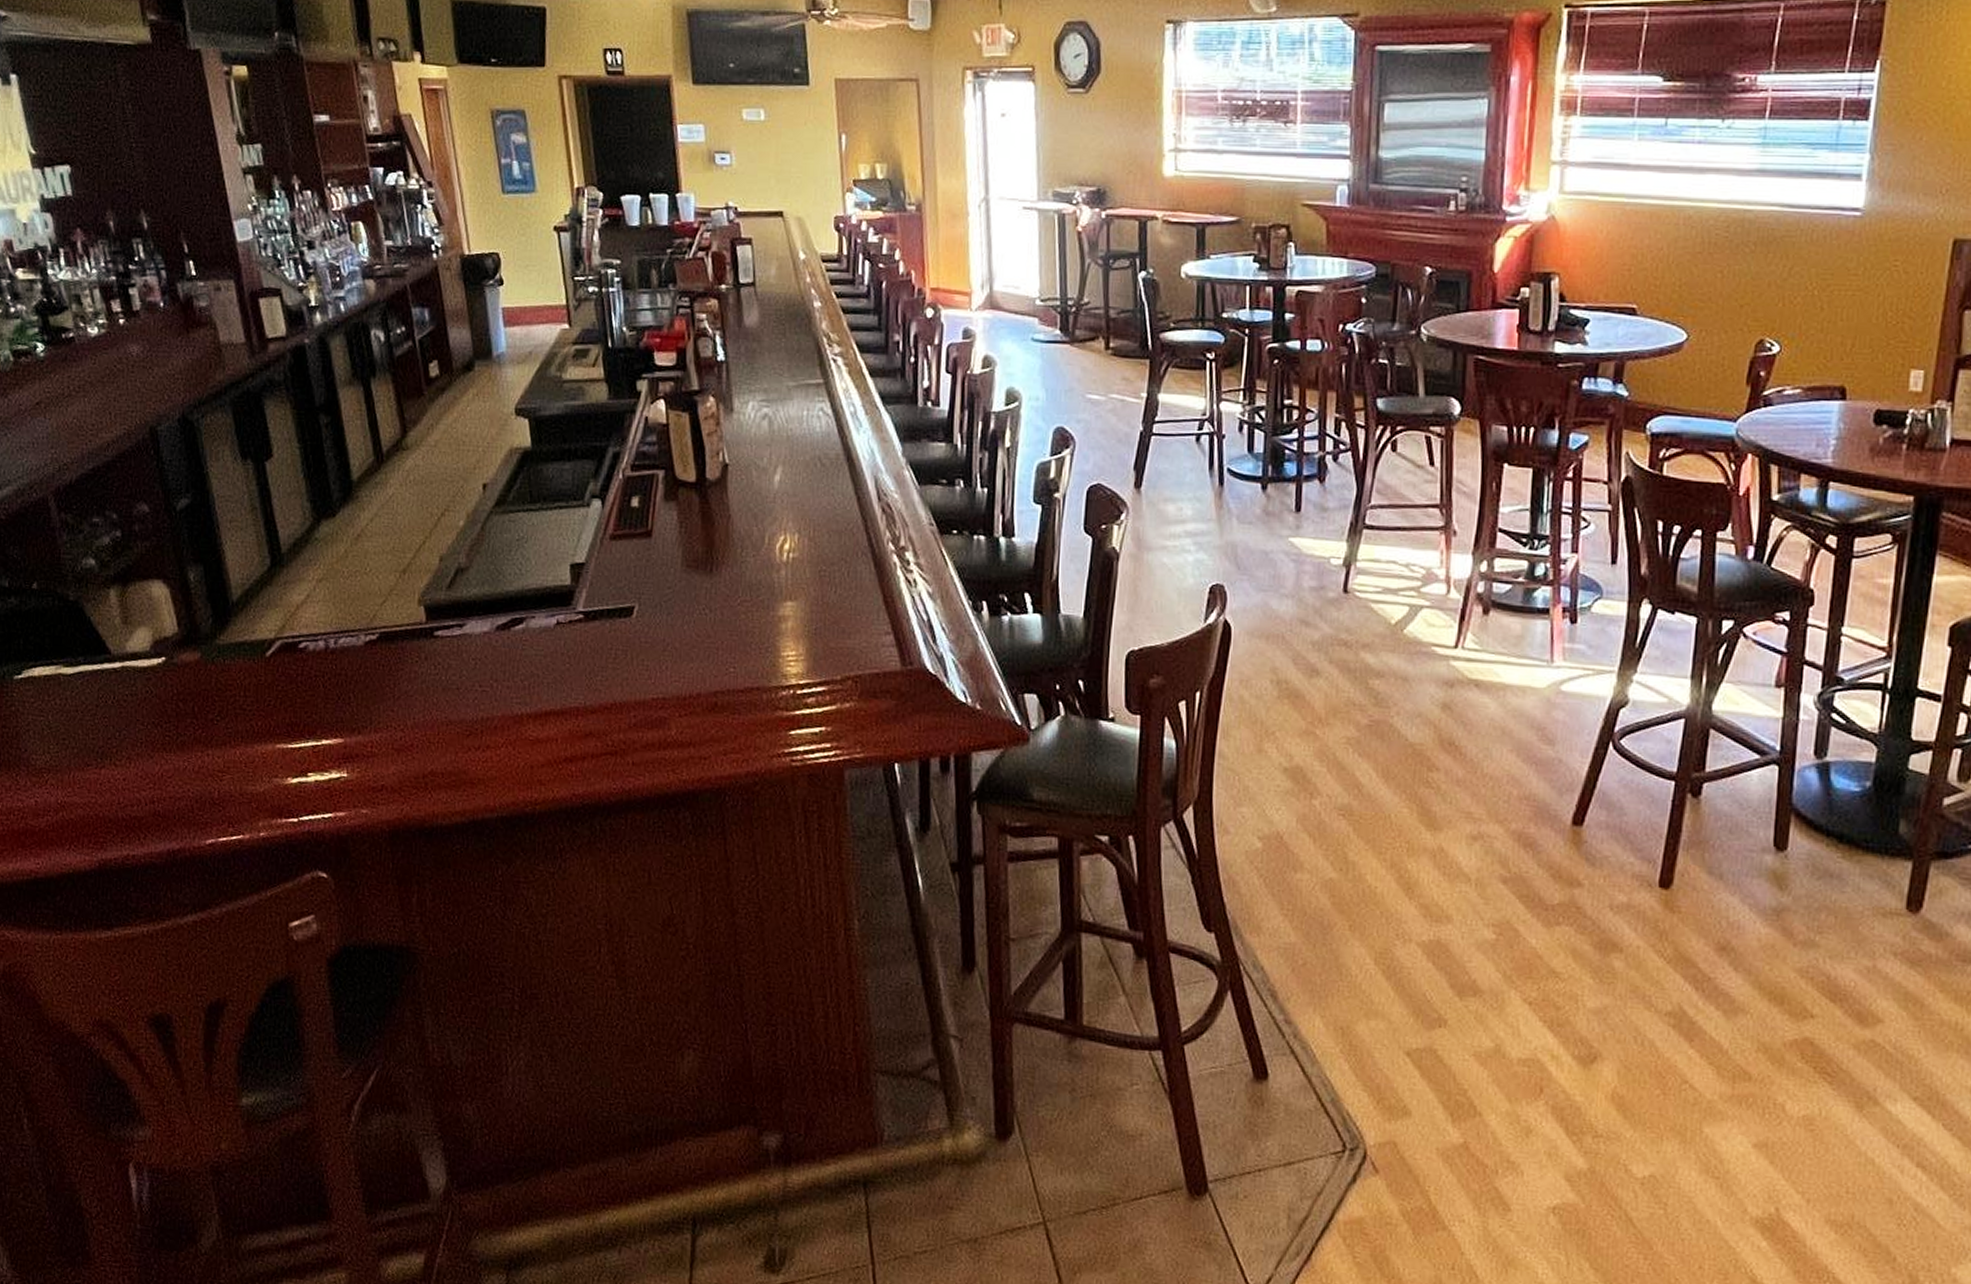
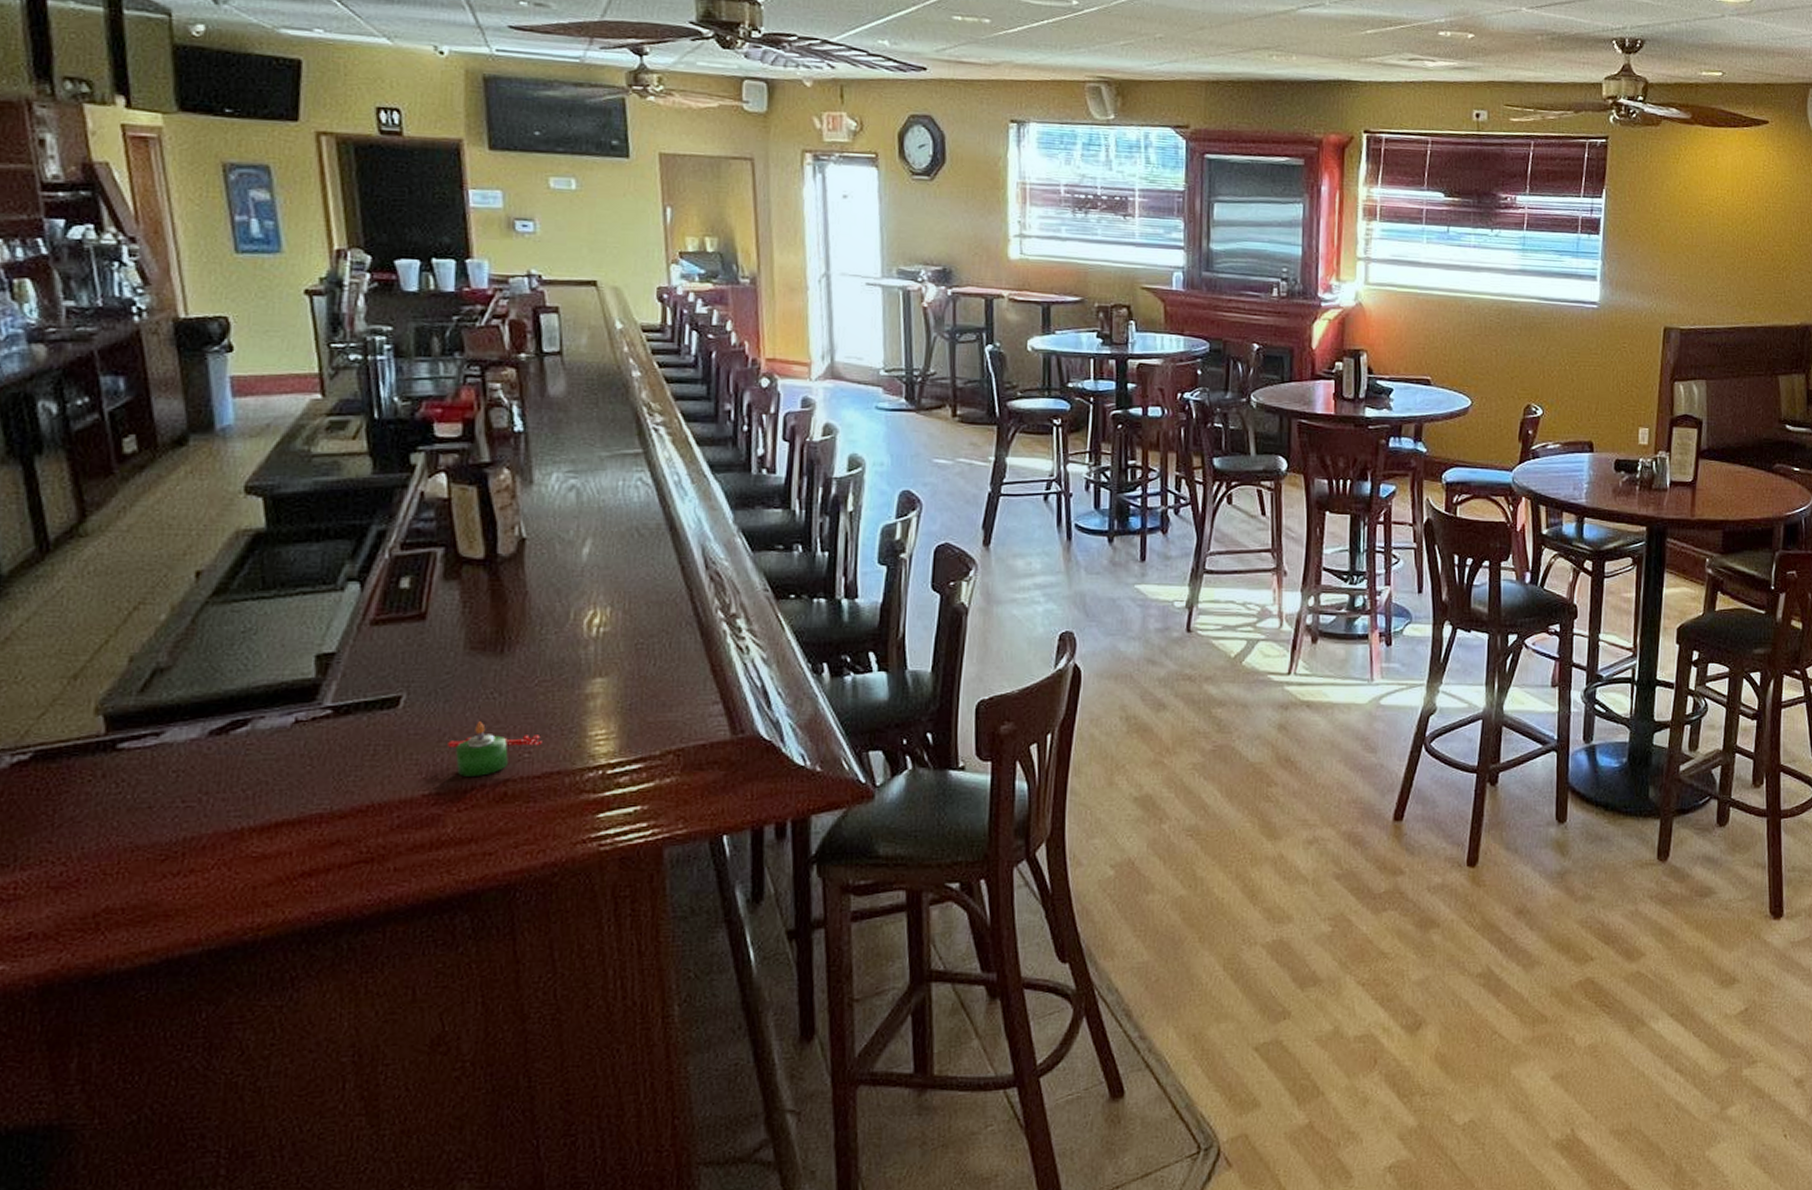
candle: none [670,635,744,686] -> present [448,721,542,776]

